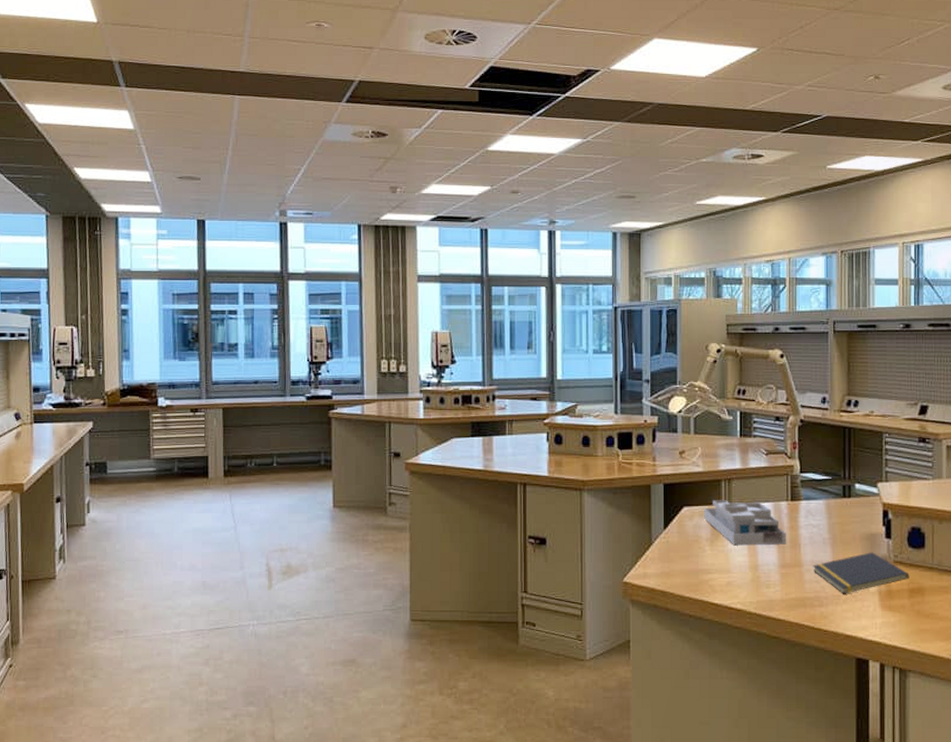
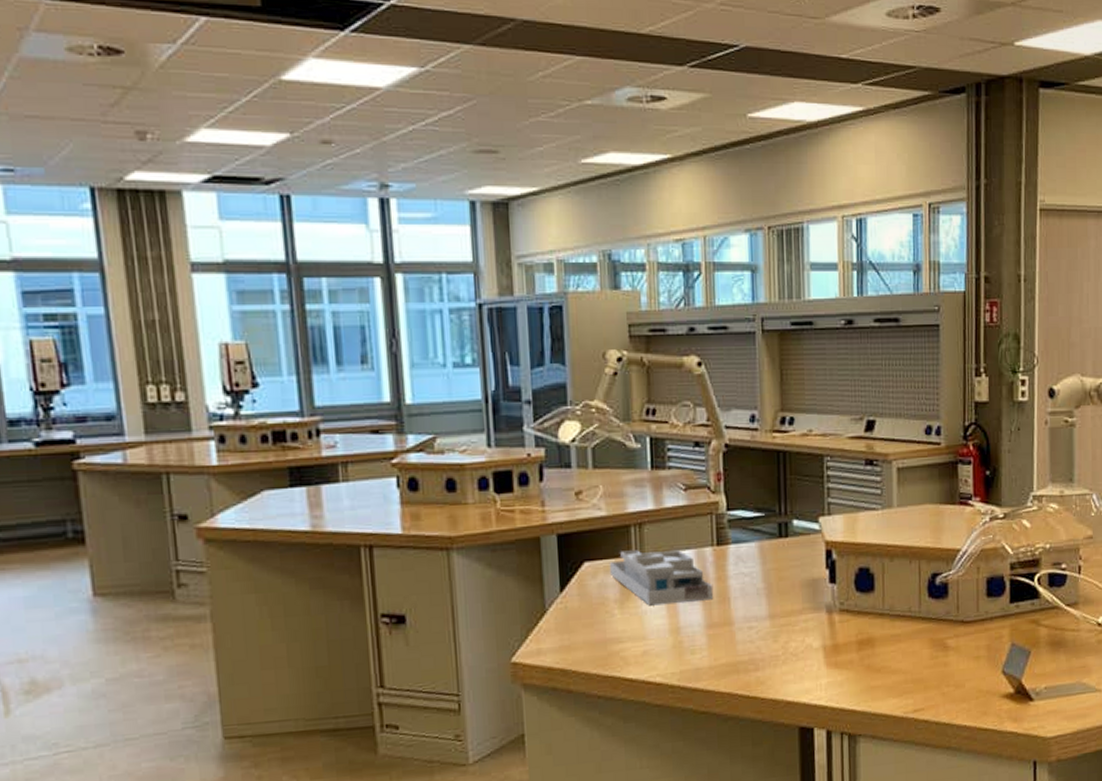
notepad: present [812,552,910,594] -> none [745,601,858,654]

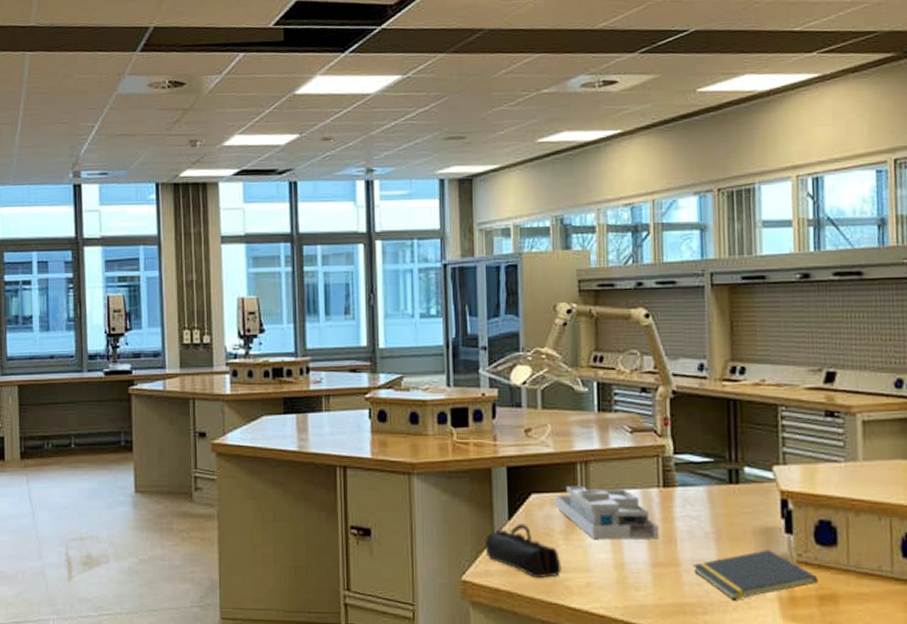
pencil case: none [535,595,617,653] -> present [485,524,562,579]
notepad: none [745,601,858,654] -> present [692,550,818,600]

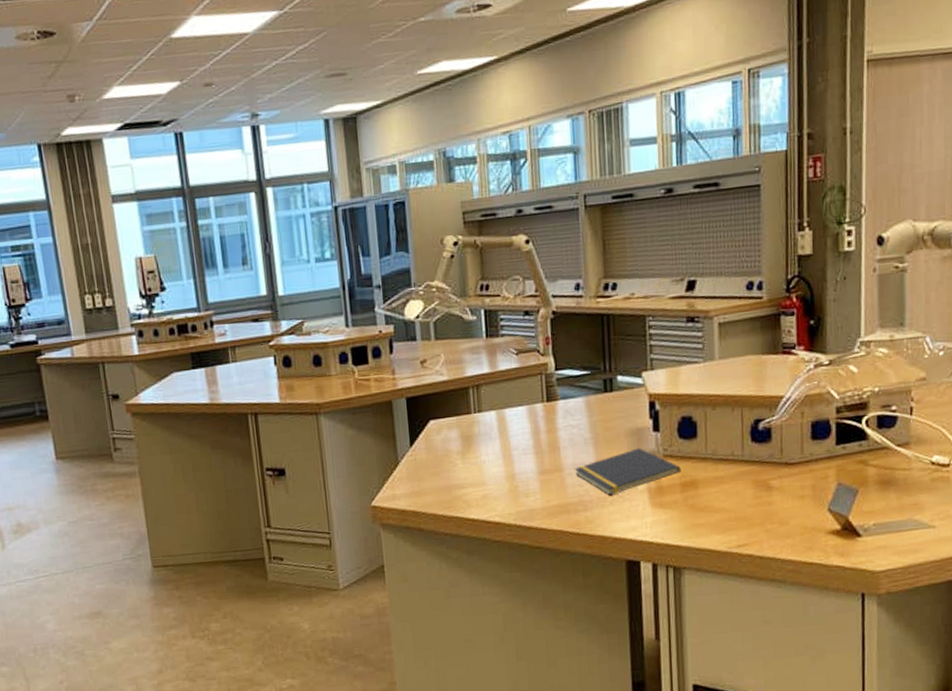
pencil case: present [485,524,562,579] -> none [390,448,460,497]
desk organizer: present [555,486,660,540] -> none [451,407,545,456]

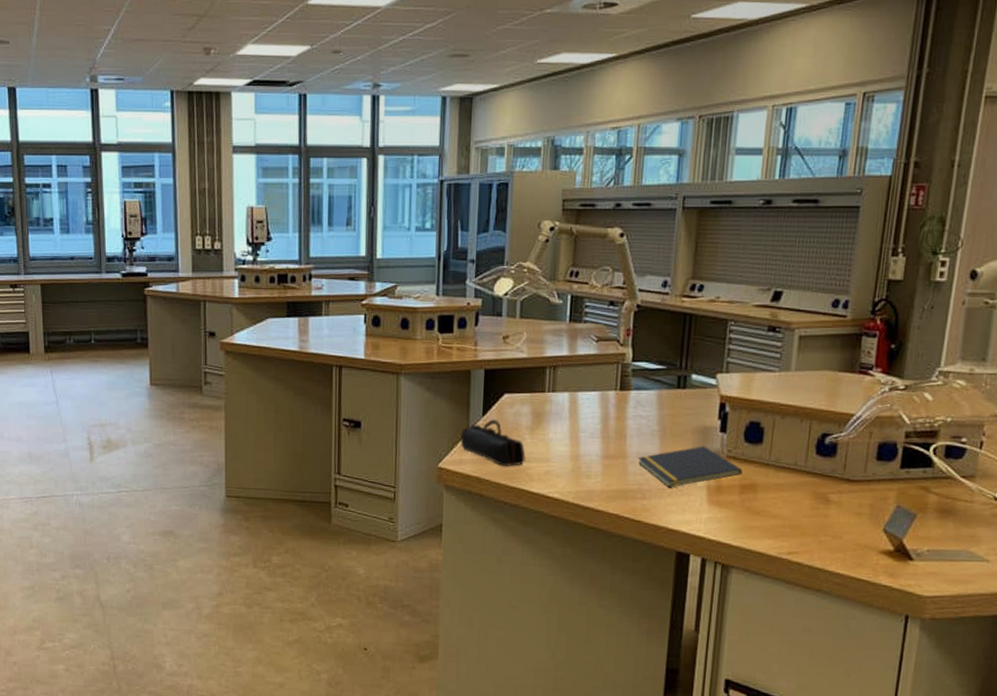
pencil case: none [390,448,460,497] -> present [460,419,526,467]

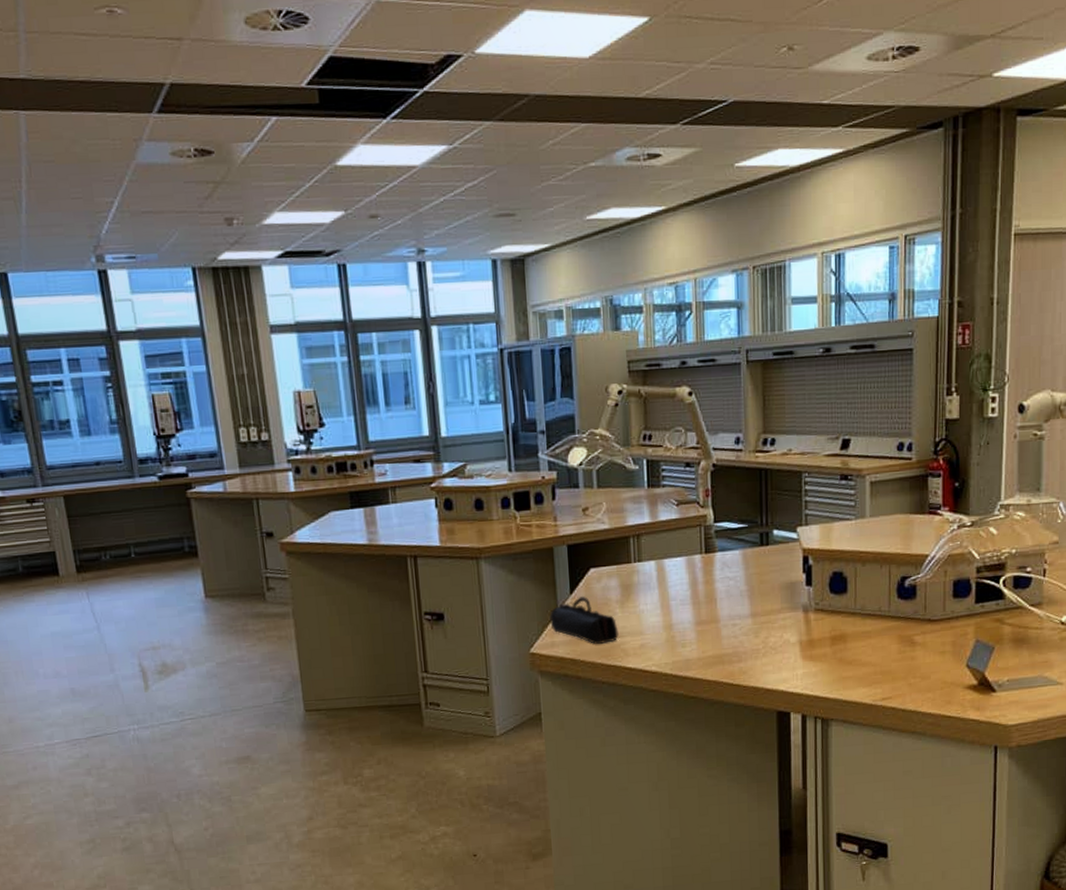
notepad: present [637,446,743,488] -> none [730,601,831,648]

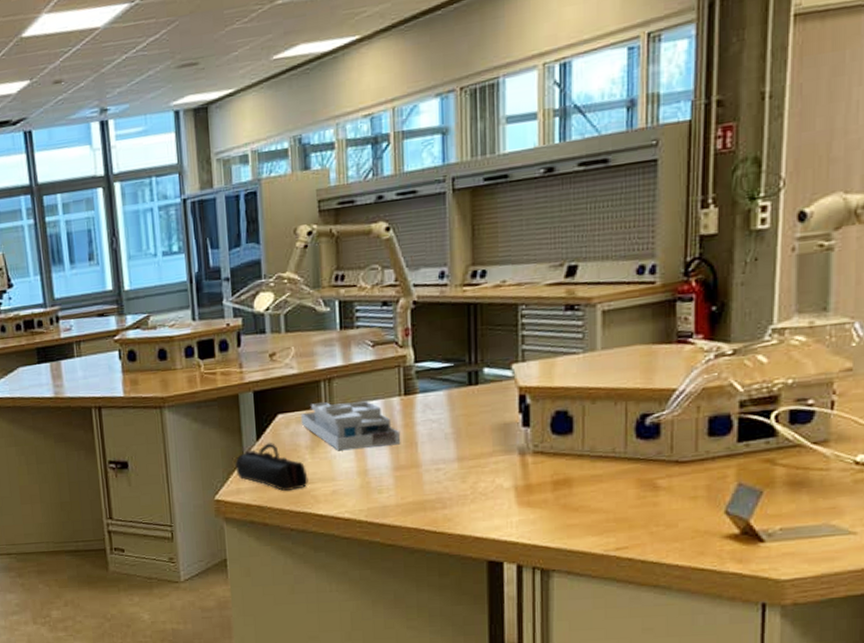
desk organizer: none [611,558,702,606] -> present [300,401,401,451]

